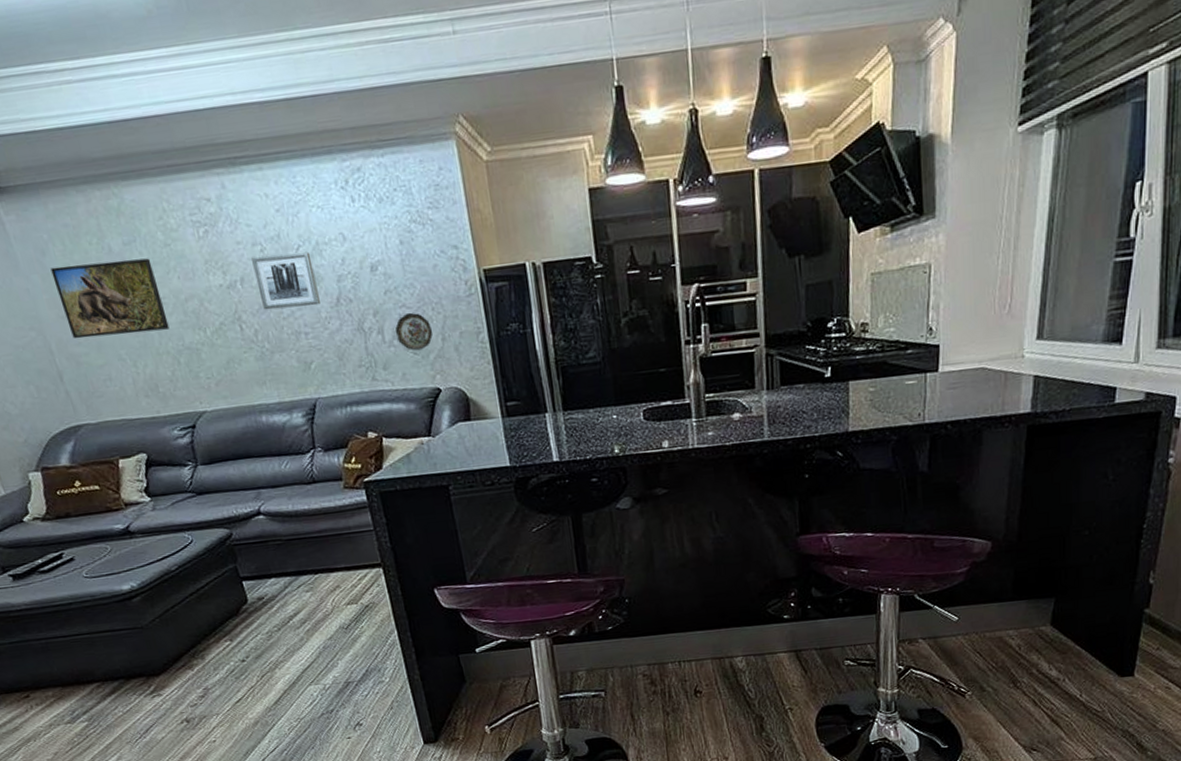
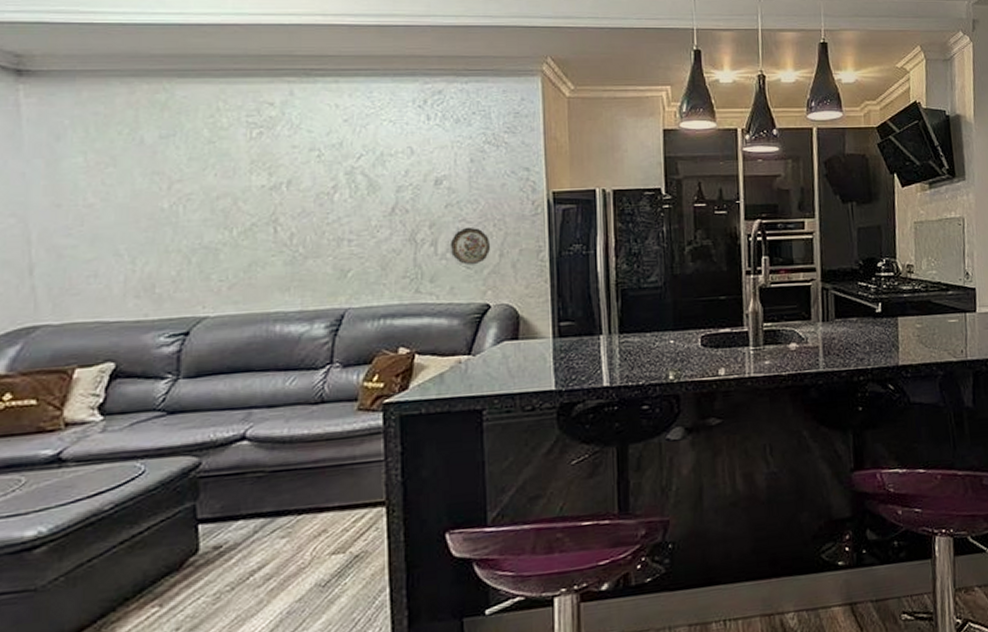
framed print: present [50,258,170,339] -> none [60,152,189,230]
wall art: present [251,251,320,310] -> none [305,161,372,214]

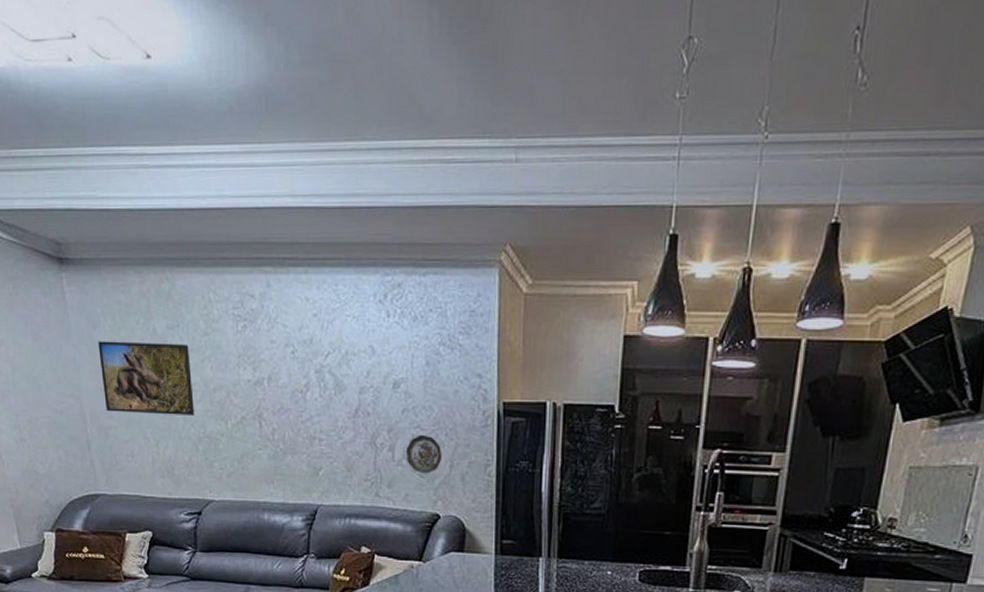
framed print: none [60,152,189,230] -> present [98,341,195,415]

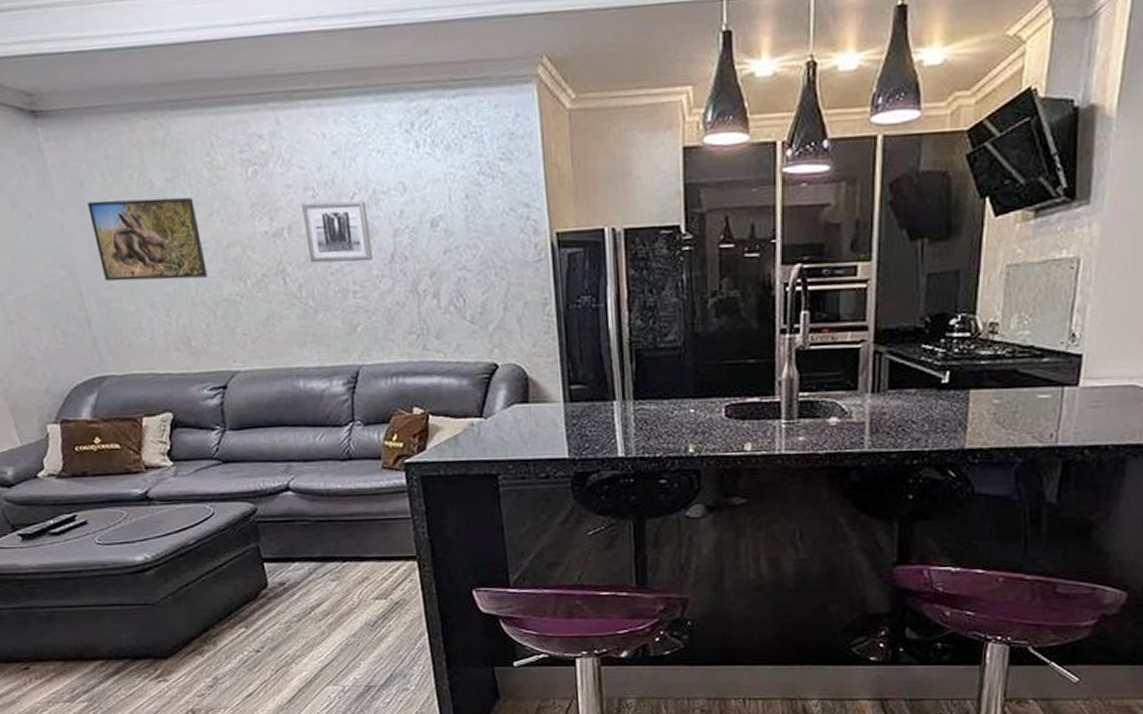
wall art: none [282,357,339,414] -> present [302,200,373,263]
decorative plate: present [405,434,443,474] -> none [452,276,495,320]

